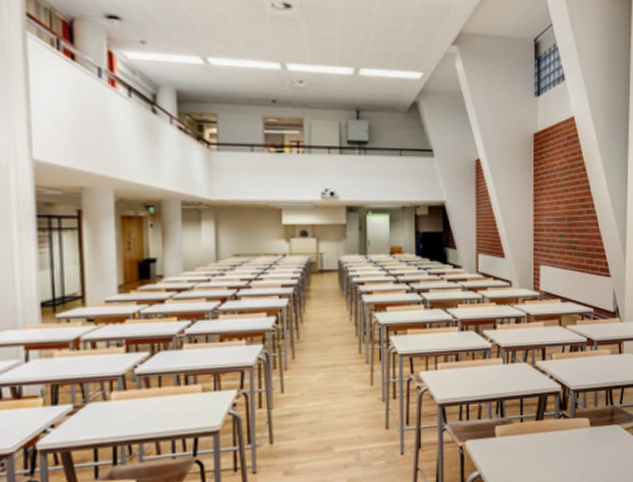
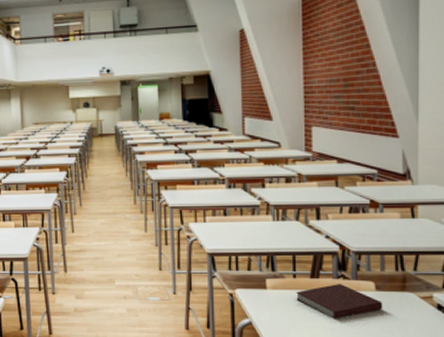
notebook: none [522,423,596,460] -> present [296,284,383,319]

